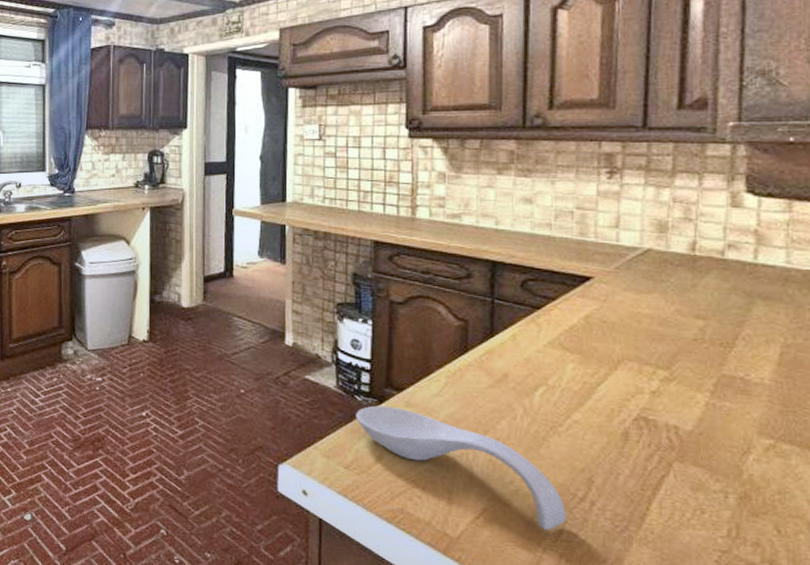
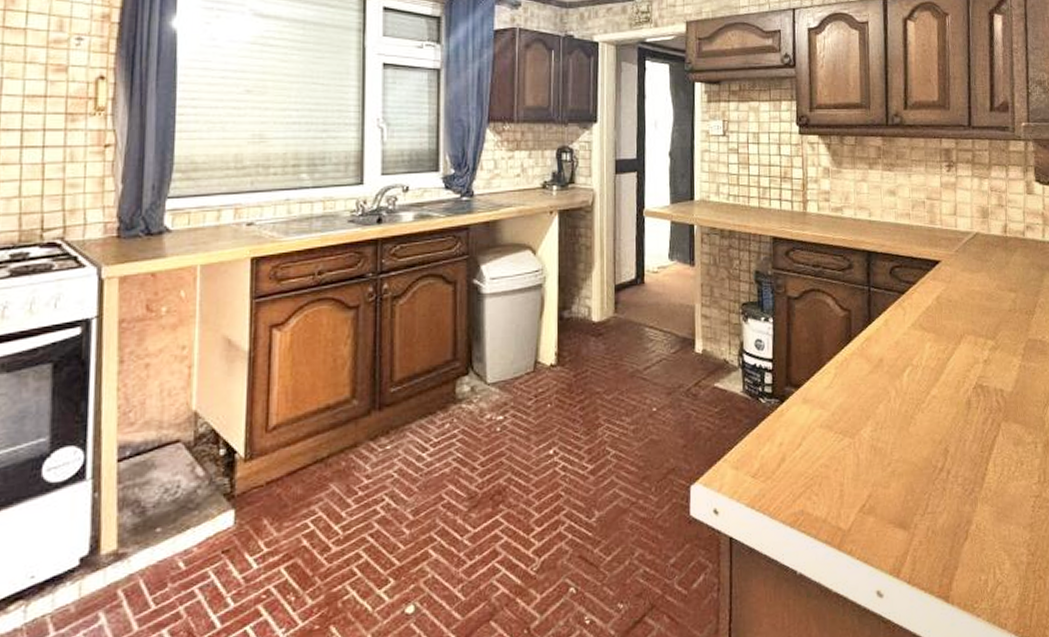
spoon rest: present [356,405,567,531] -> none [760,405,931,507]

